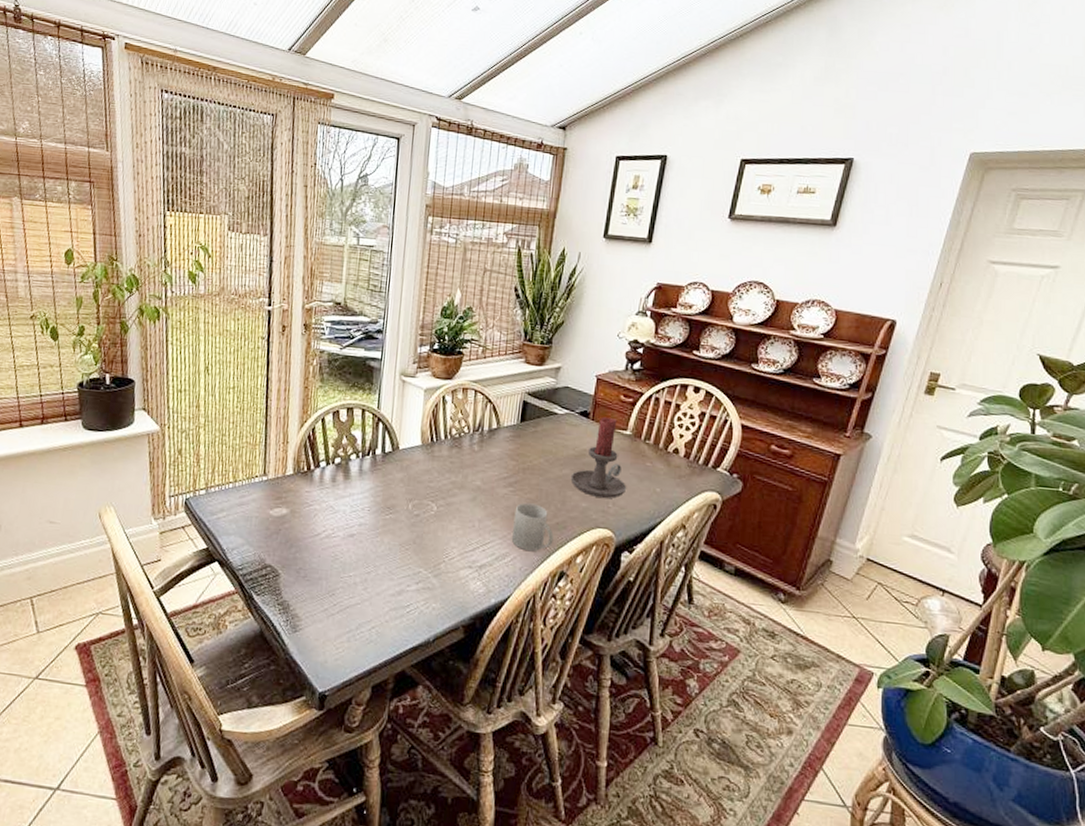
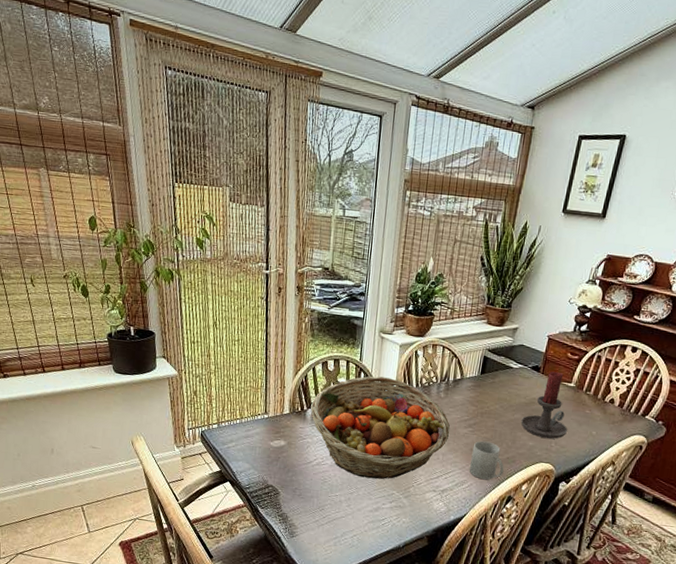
fruit basket: none [319,427,487,554] -> present [310,376,451,479]

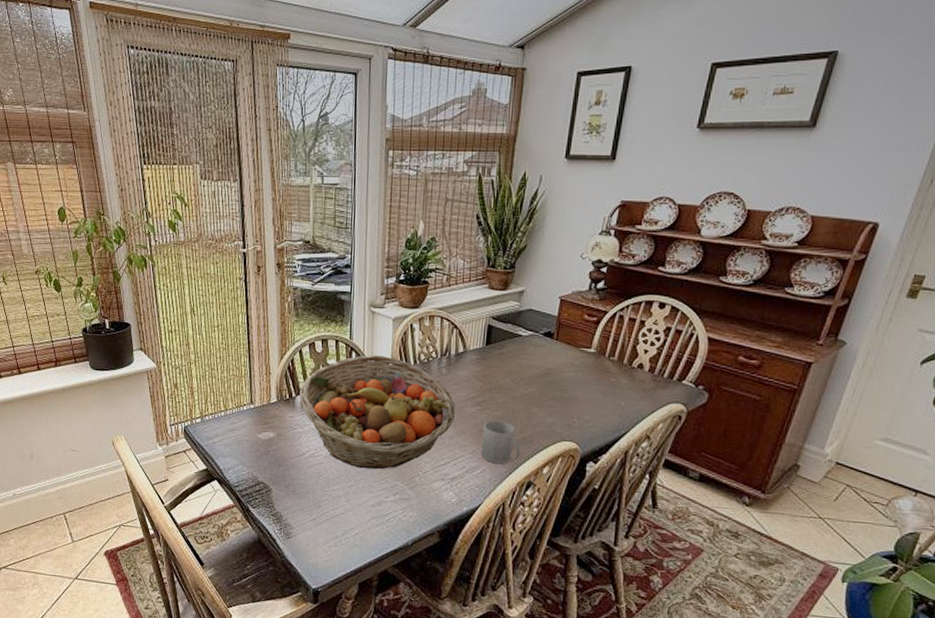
candle holder: present [521,371,568,439] -> none [536,336,592,413]

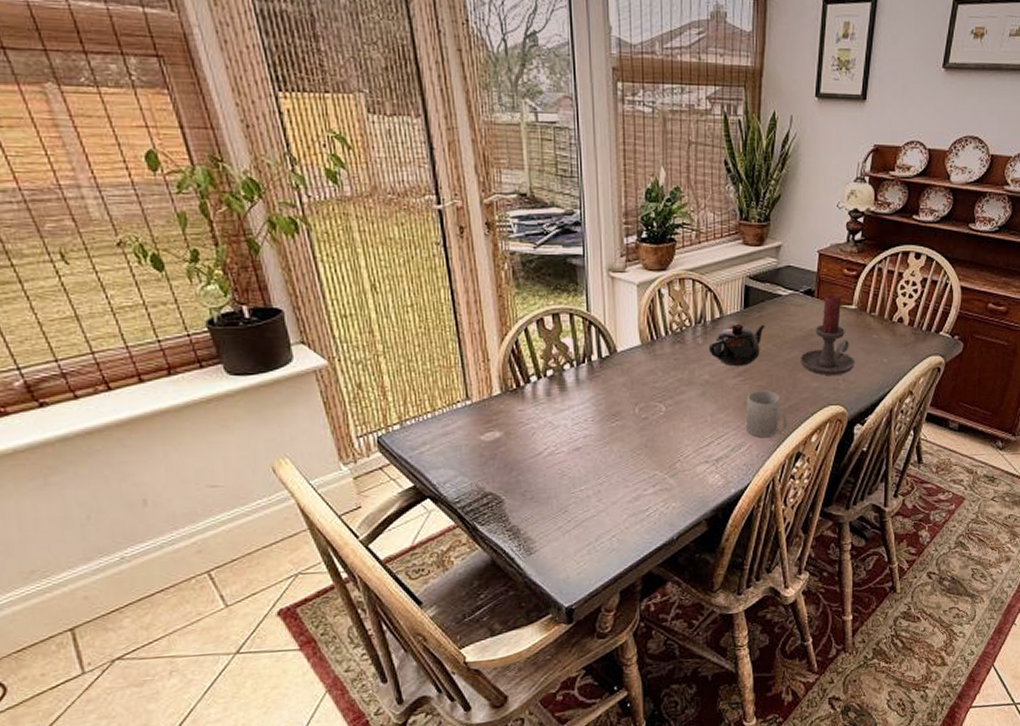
fruit basket: present [300,355,456,470] -> none [529,328,716,462]
teapot: none [451,358,505,397] -> present [708,323,766,367]
candle holder: none [536,336,592,413] -> present [800,293,856,375]

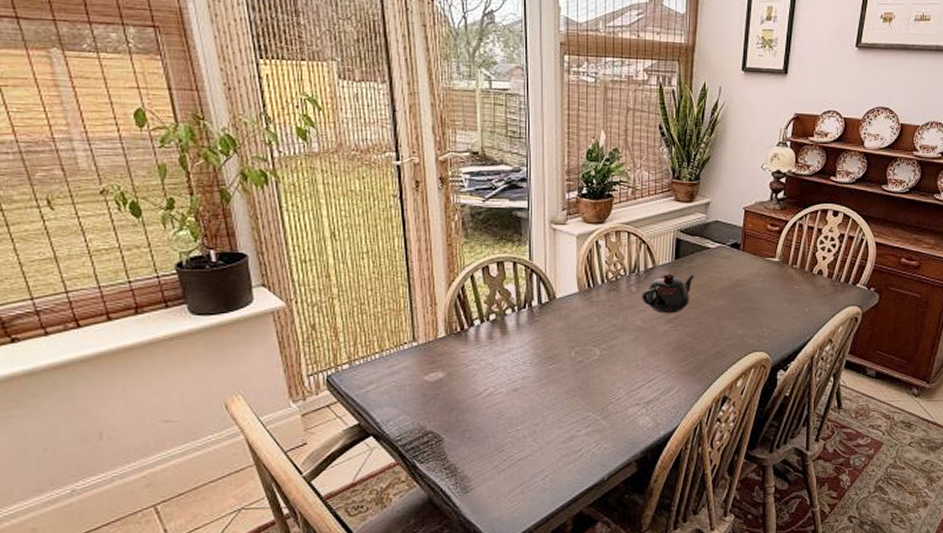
mug: present [746,390,787,438] -> none [676,336,714,382]
candle holder: present [800,293,856,375] -> none [726,246,779,323]

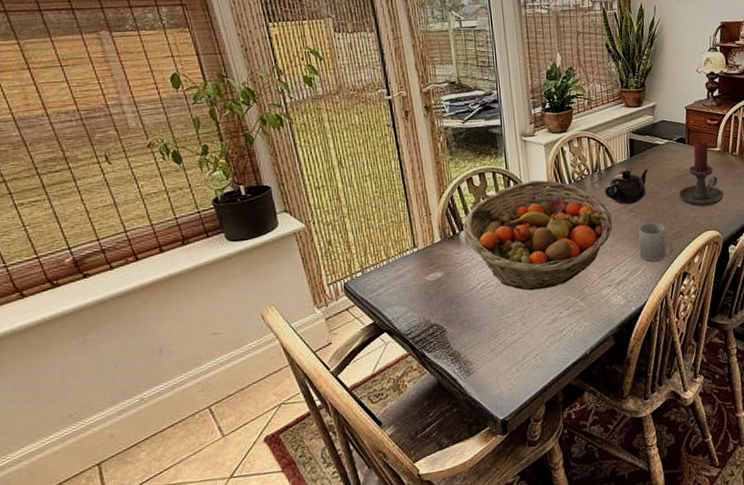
fruit basket: none [473,276,648,403] -> present [463,180,613,291]
mug: none [676,336,714,382] -> present [638,222,673,262]
candle holder: none [726,246,779,323] -> present [678,139,724,206]

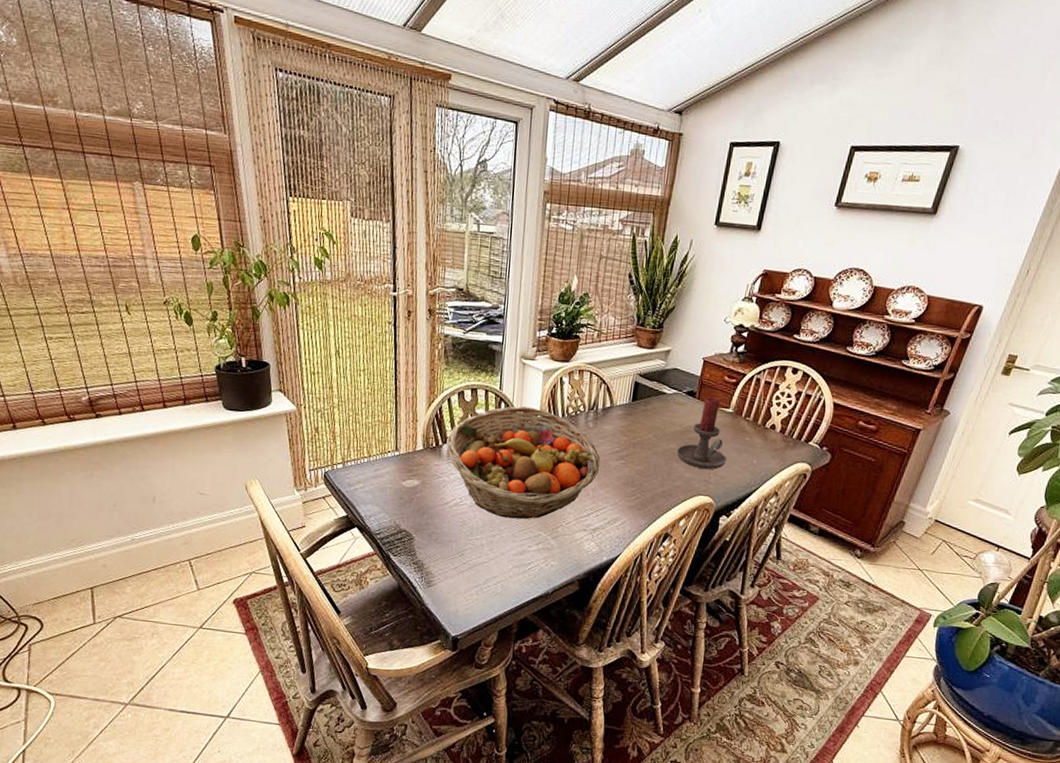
teapot: present [604,168,649,205] -> none [597,413,649,451]
mug: present [638,222,673,262] -> none [623,473,660,517]

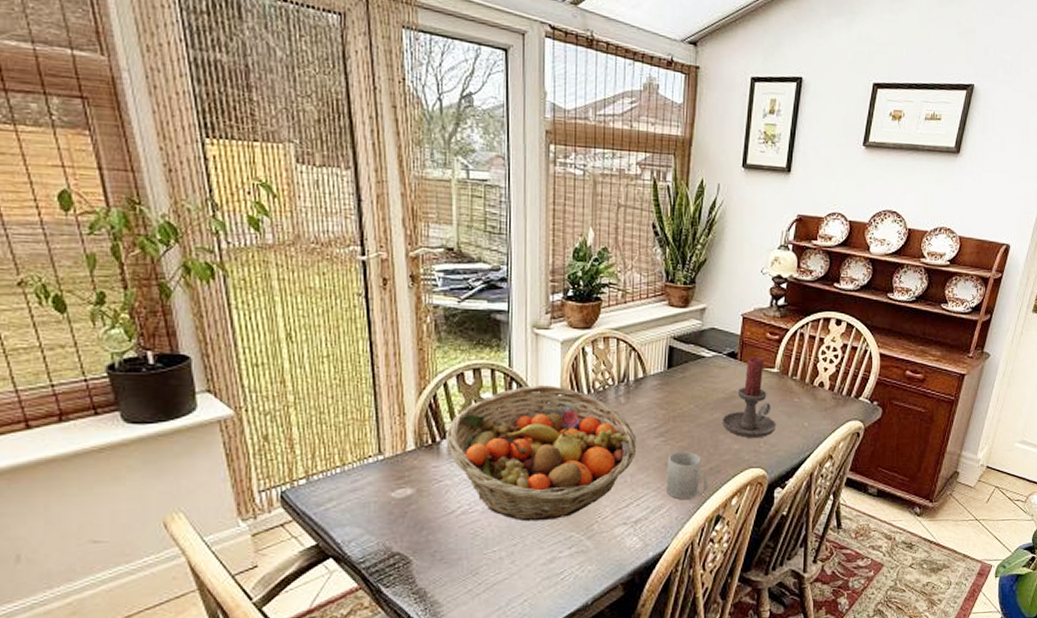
mug: none [623,473,660,517] -> present [667,451,708,500]

